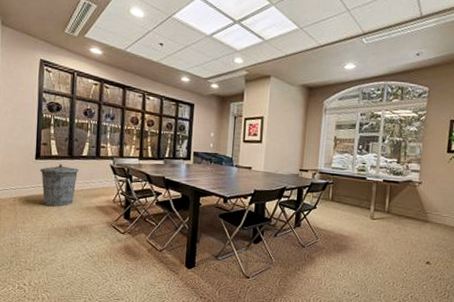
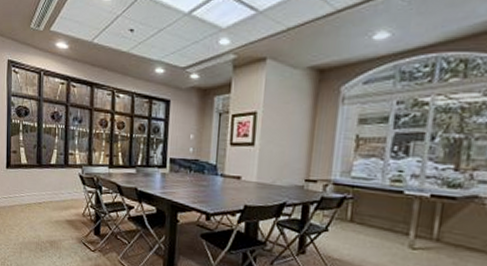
trash can: present [40,164,79,207] -> none [11,173,48,219]

